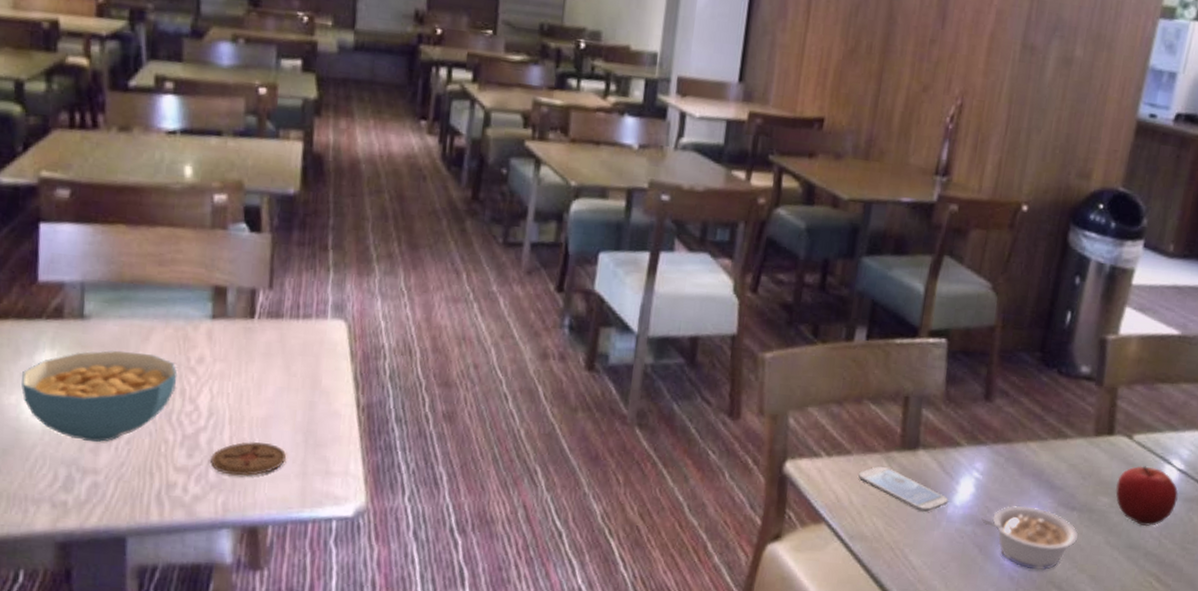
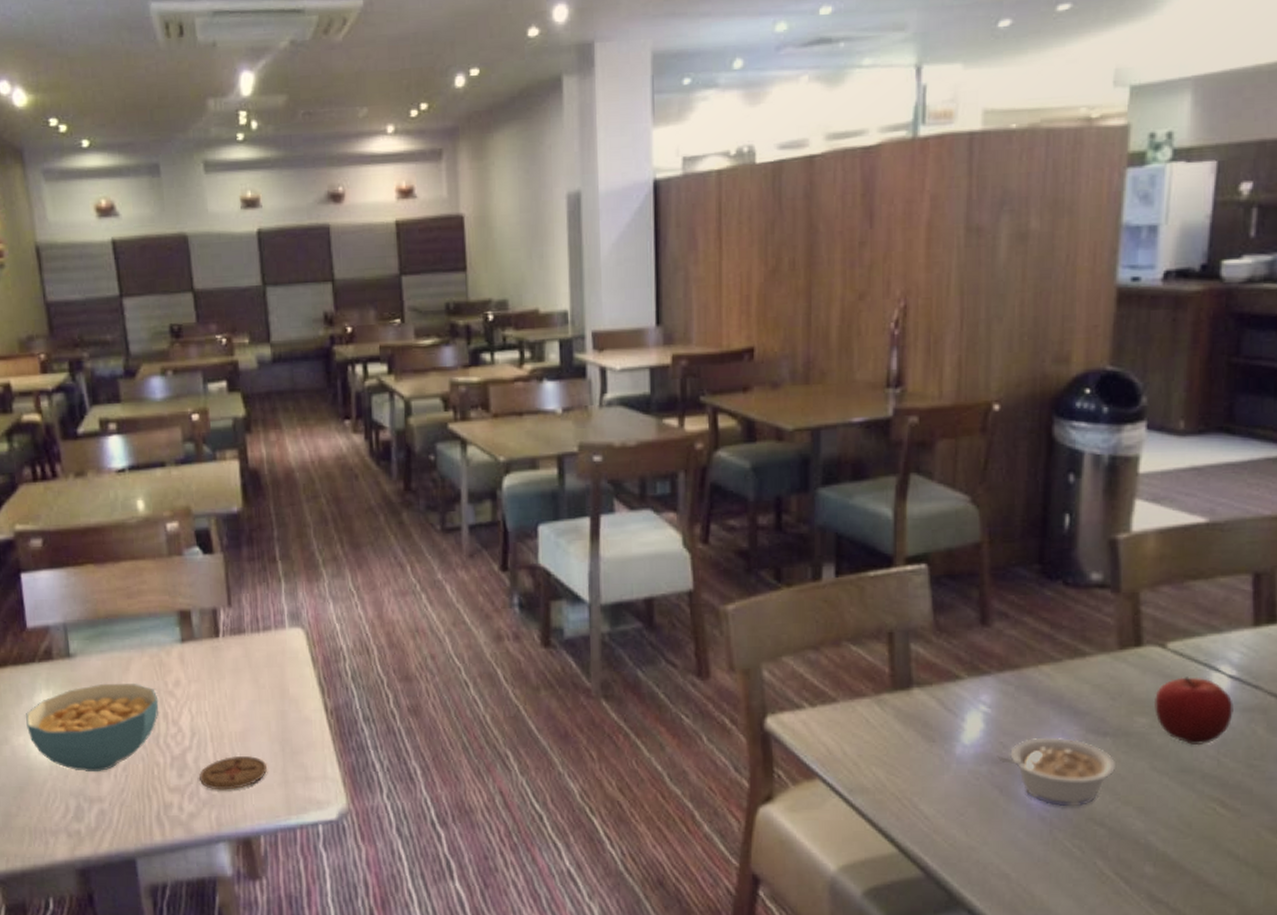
smartphone: present [857,466,949,512] -> none [847,710,956,755]

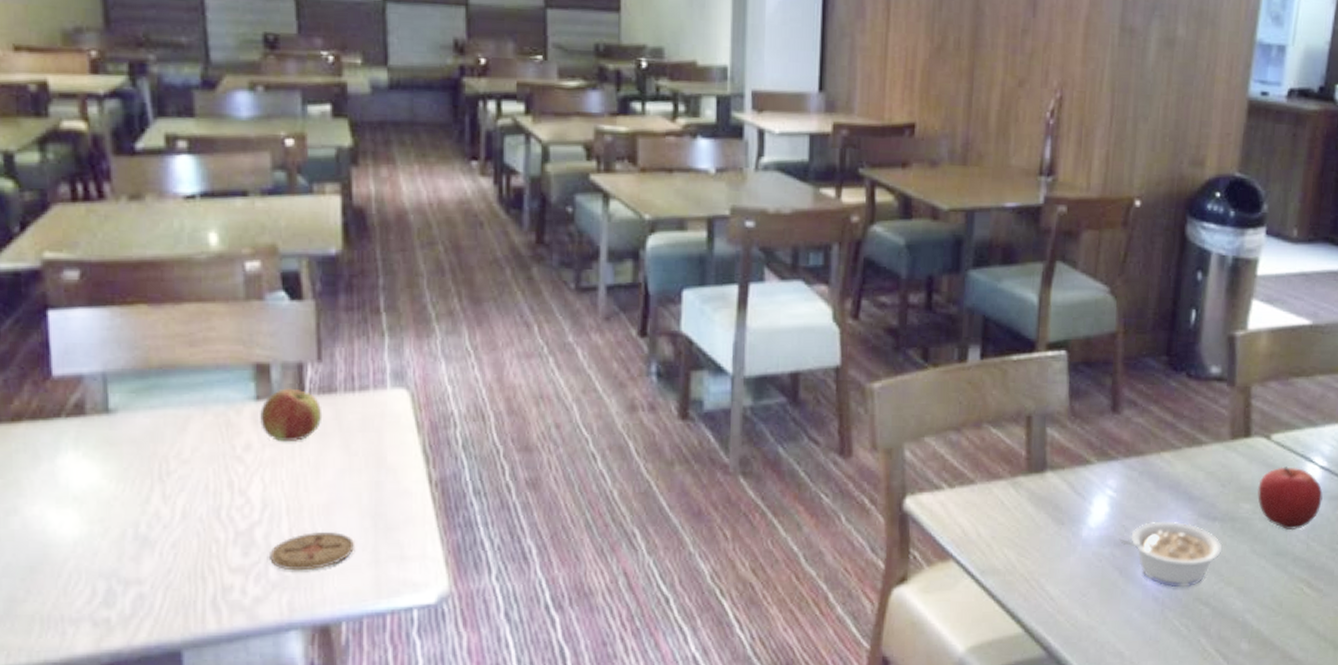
cereal bowl: present [26,683,159,771] -> none [44,445,223,548]
apple: none [185,631,235,677] -> present [260,388,323,441]

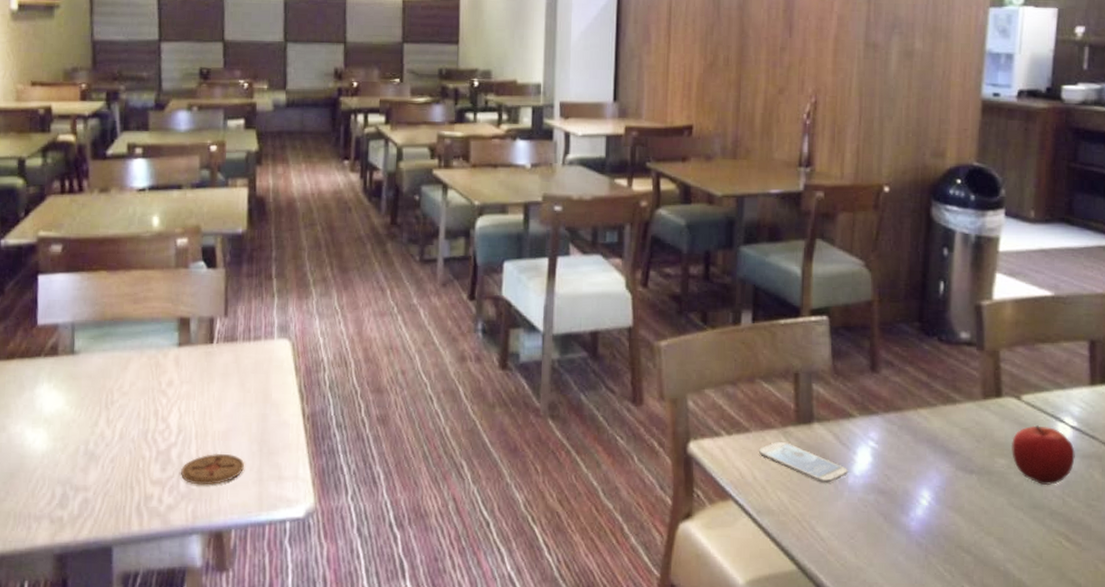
apple: present [260,388,323,441] -> none [180,337,226,380]
smartphone: none [983,493,1083,537] -> present [758,441,848,483]
legume: present [1119,522,1222,588] -> none [882,472,980,536]

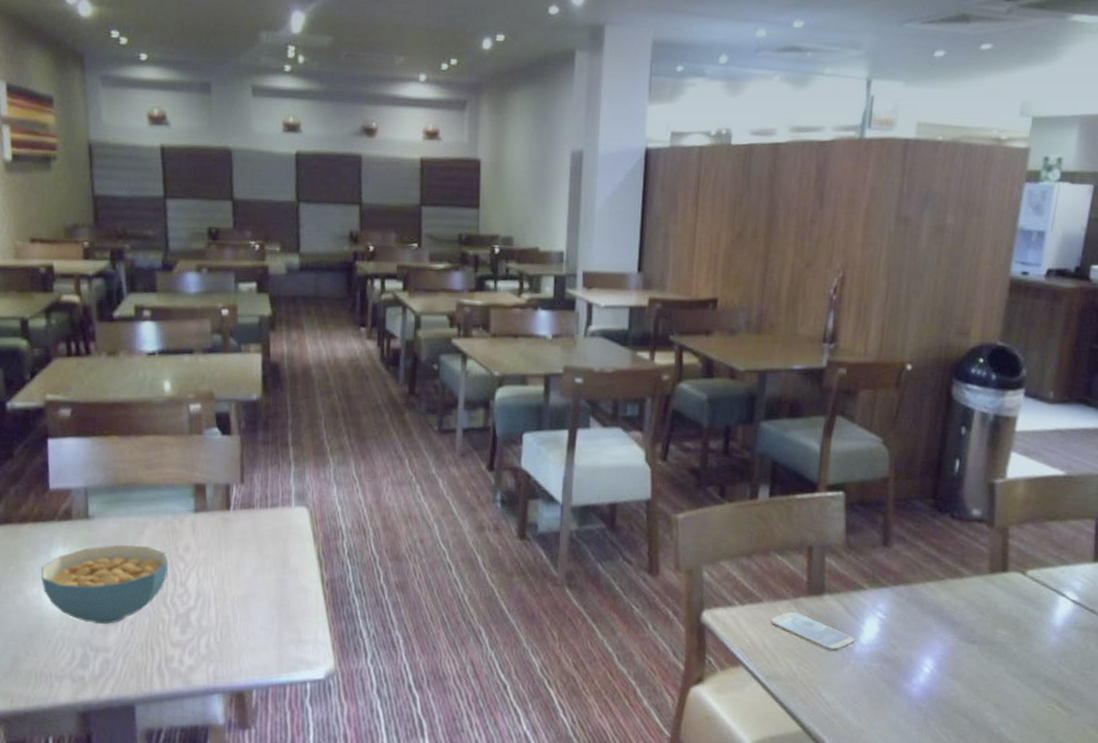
cereal bowl: none [25,380,151,462] -> present [41,544,169,624]
coaster: present [181,453,245,486] -> none [201,617,265,648]
fruit: present [1011,425,1075,486] -> none [1013,599,1074,656]

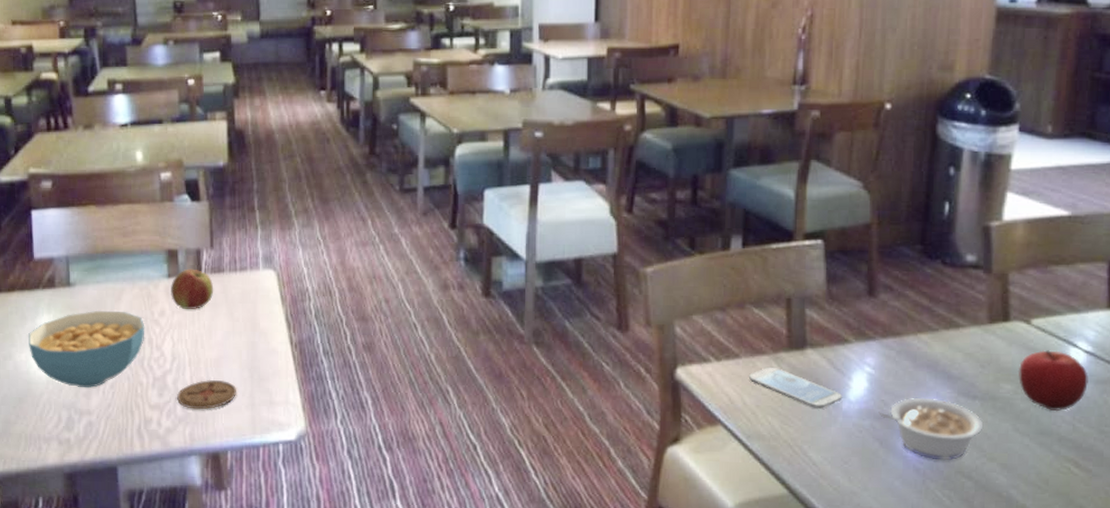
apple: none [197,504,243,545] -> present [171,268,214,309]
coaster: none [201,617,265,648] -> present [177,379,237,410]
legume: none [887,642,980,701] -> present [878,398,983,461]
fruit: none [1013,599,1074,656] -> present [1018,350,1088,412]

